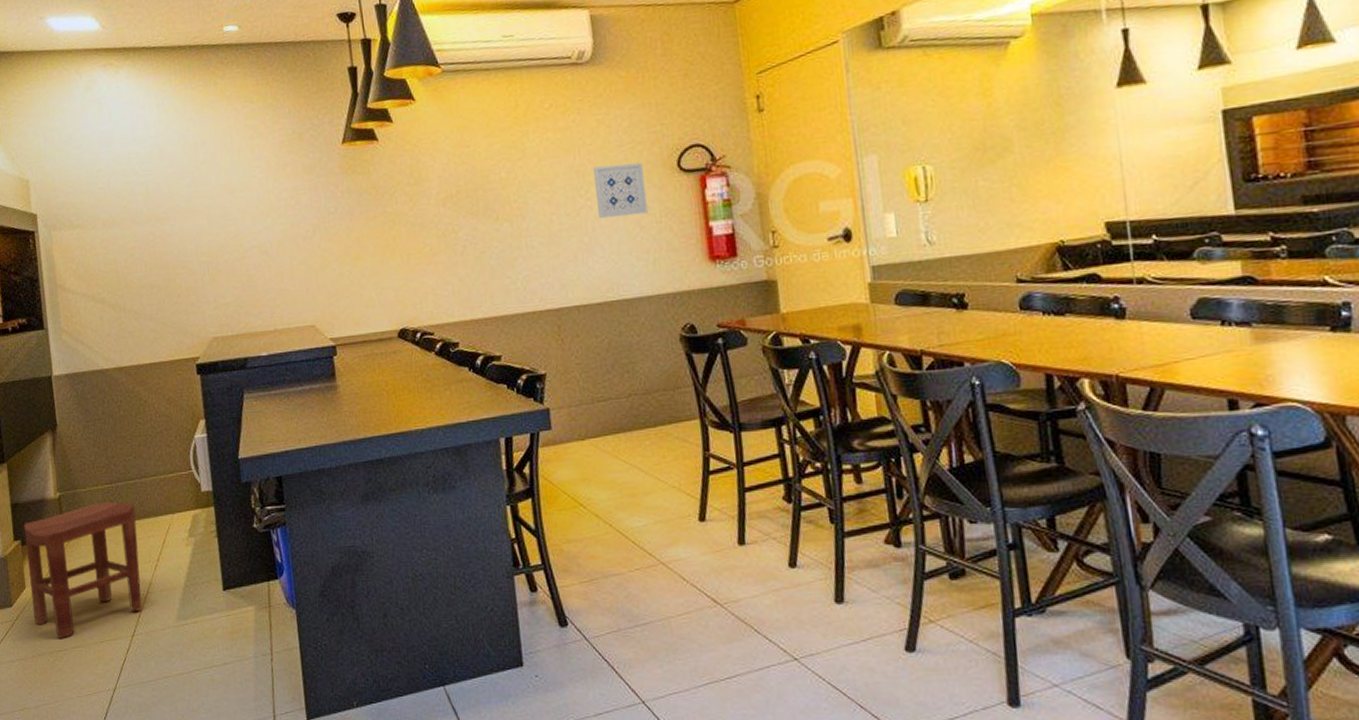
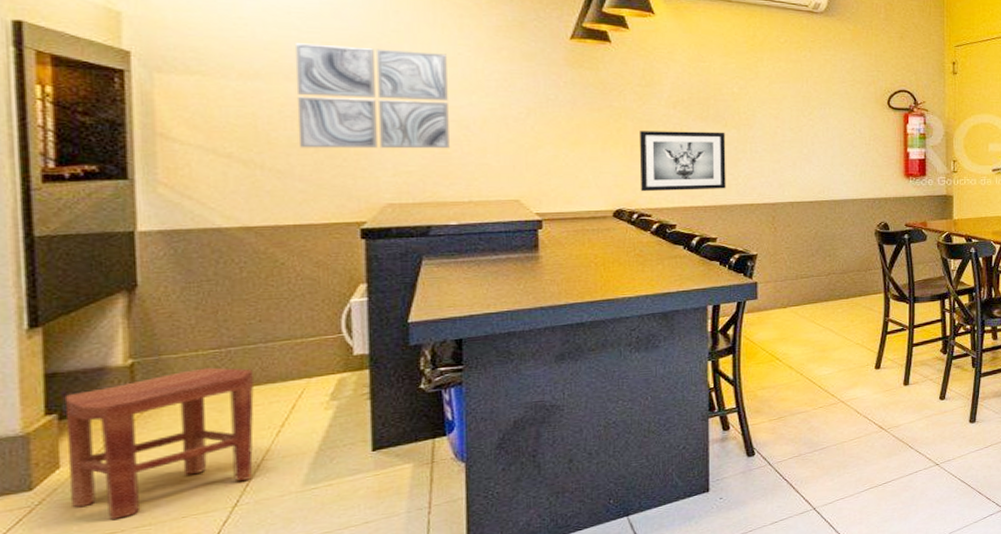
wall art: none [136,178,255,289] -> present [294,43,450,149]
wall art: none [414,227,505,307] -> present [640,131,726,192]
wall art: present [594,162,648,219] -> none [818,95,860,137]

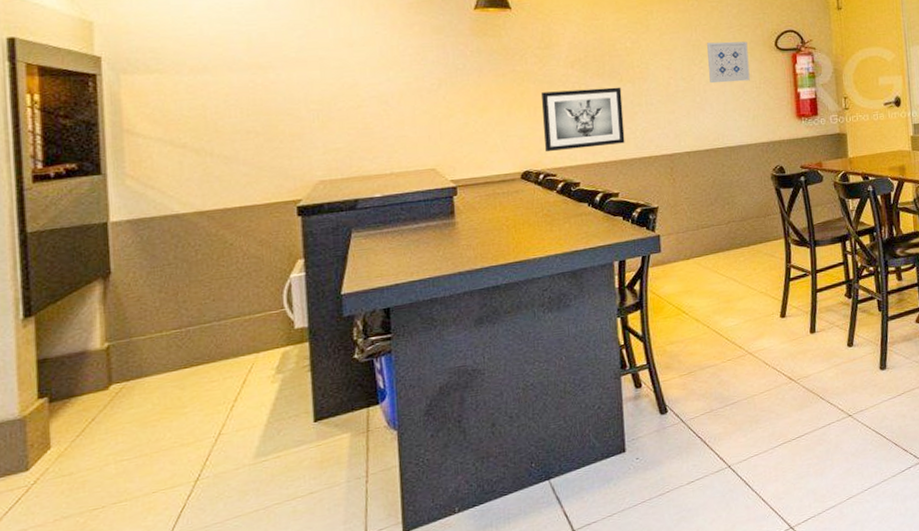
stool: present [66,367,254,521] -> none [55,346,211,497]
wall art: present [294,43,450,149] -> none [235,34,372,134]
wall art: none [818,95,860,137] -> present [707,41,750,84]

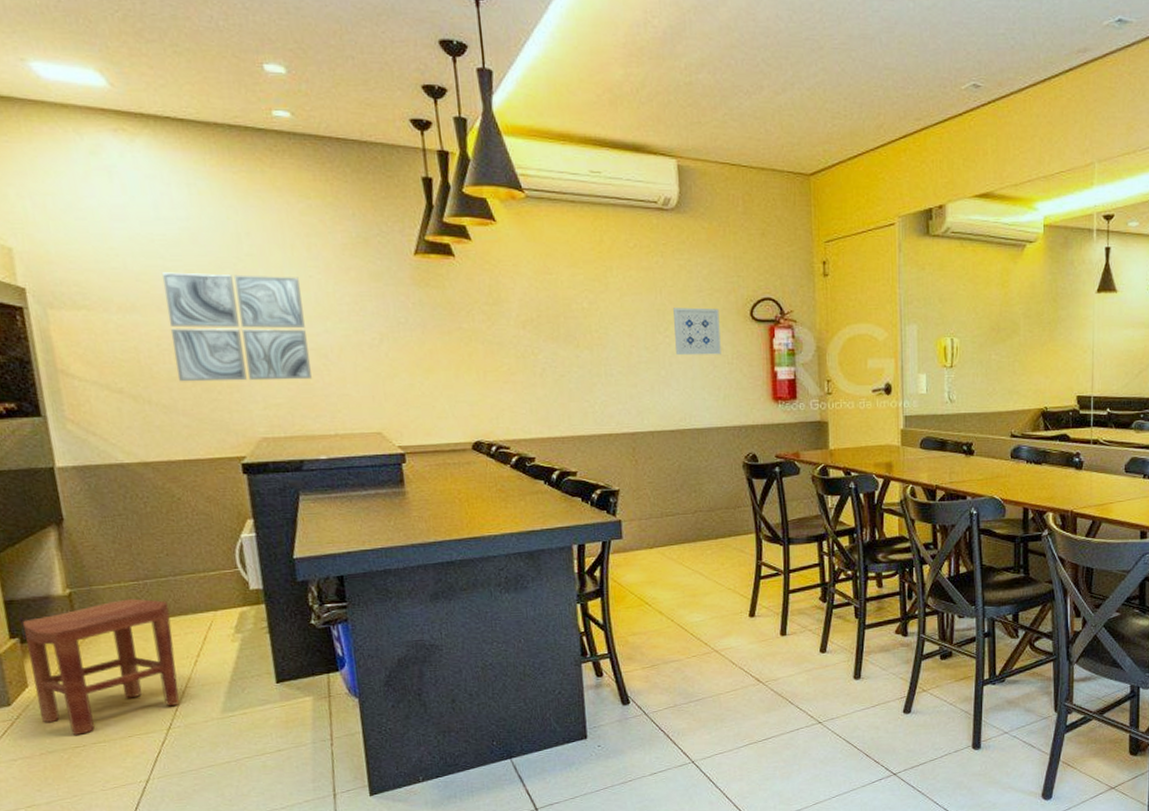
stool: none [55,346,211,497] -> present [23,598,179,736]
wall art: none [235,34,372,134] -> present [161,272,312,382]
wall art: present [542,87,625,152] -> none [491,353,583,422]

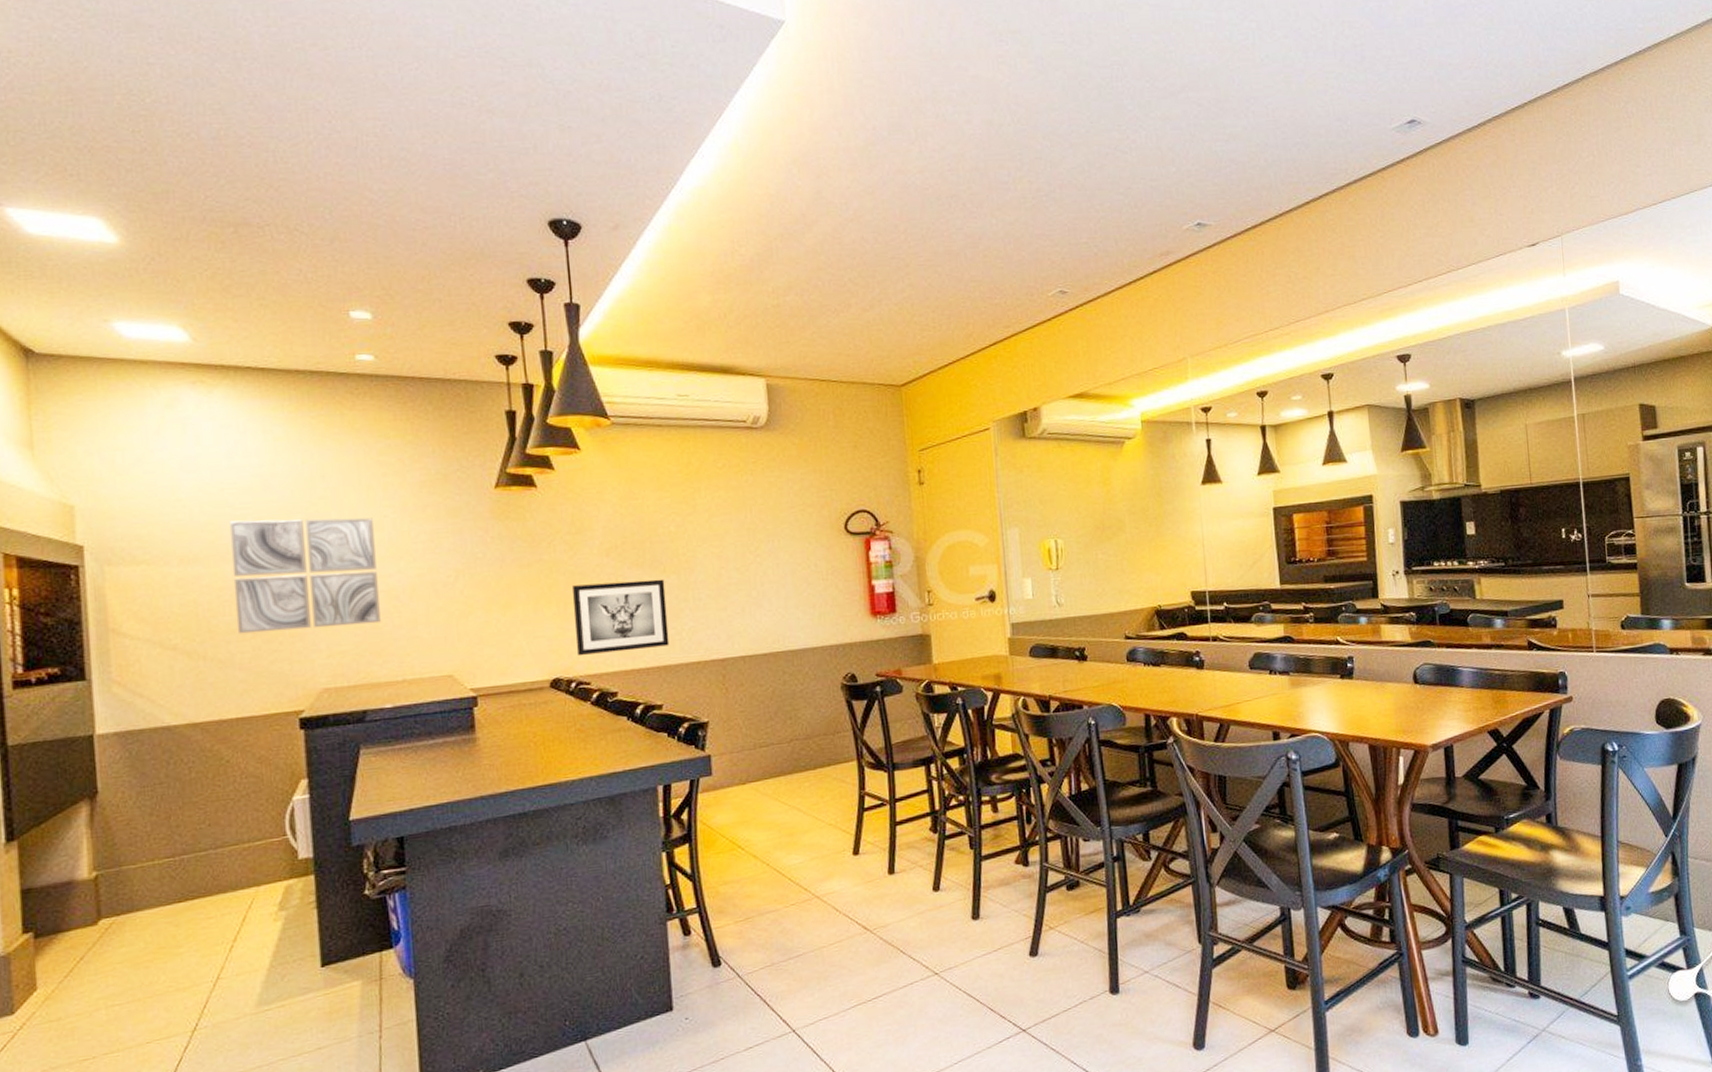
stool: present [23,598,179,736] -> none [40,877,209,1046]
wall art: none [491,353,583,422] -> present [573,579,670,656]
wall art: present [673,307,721,356] -> none [764,524,815,575]

